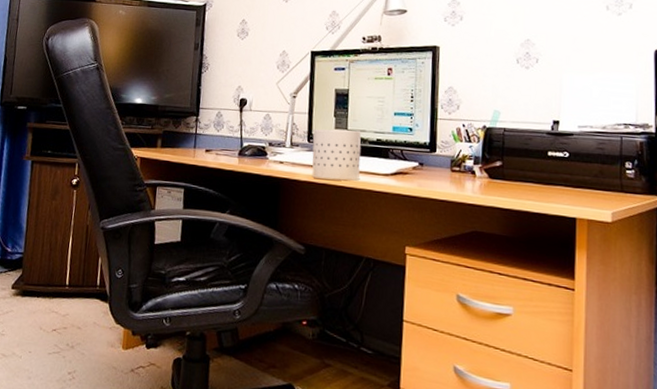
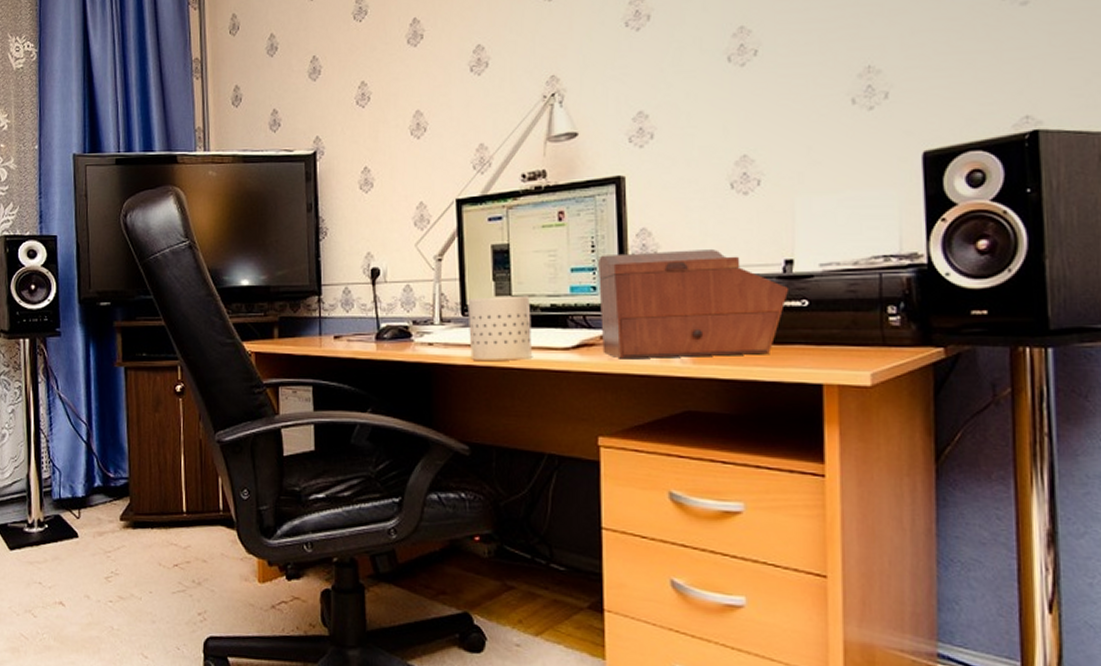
sewing box: none [414,104,555,192] -> present [598,250,790,359]

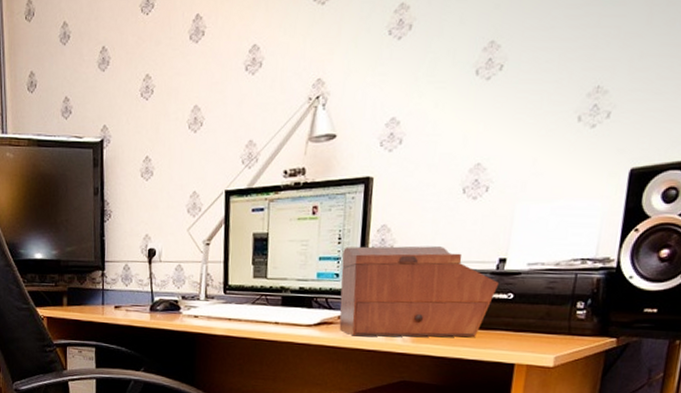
mug: present [467,295,532,362] -> none [228,278,282,334]

